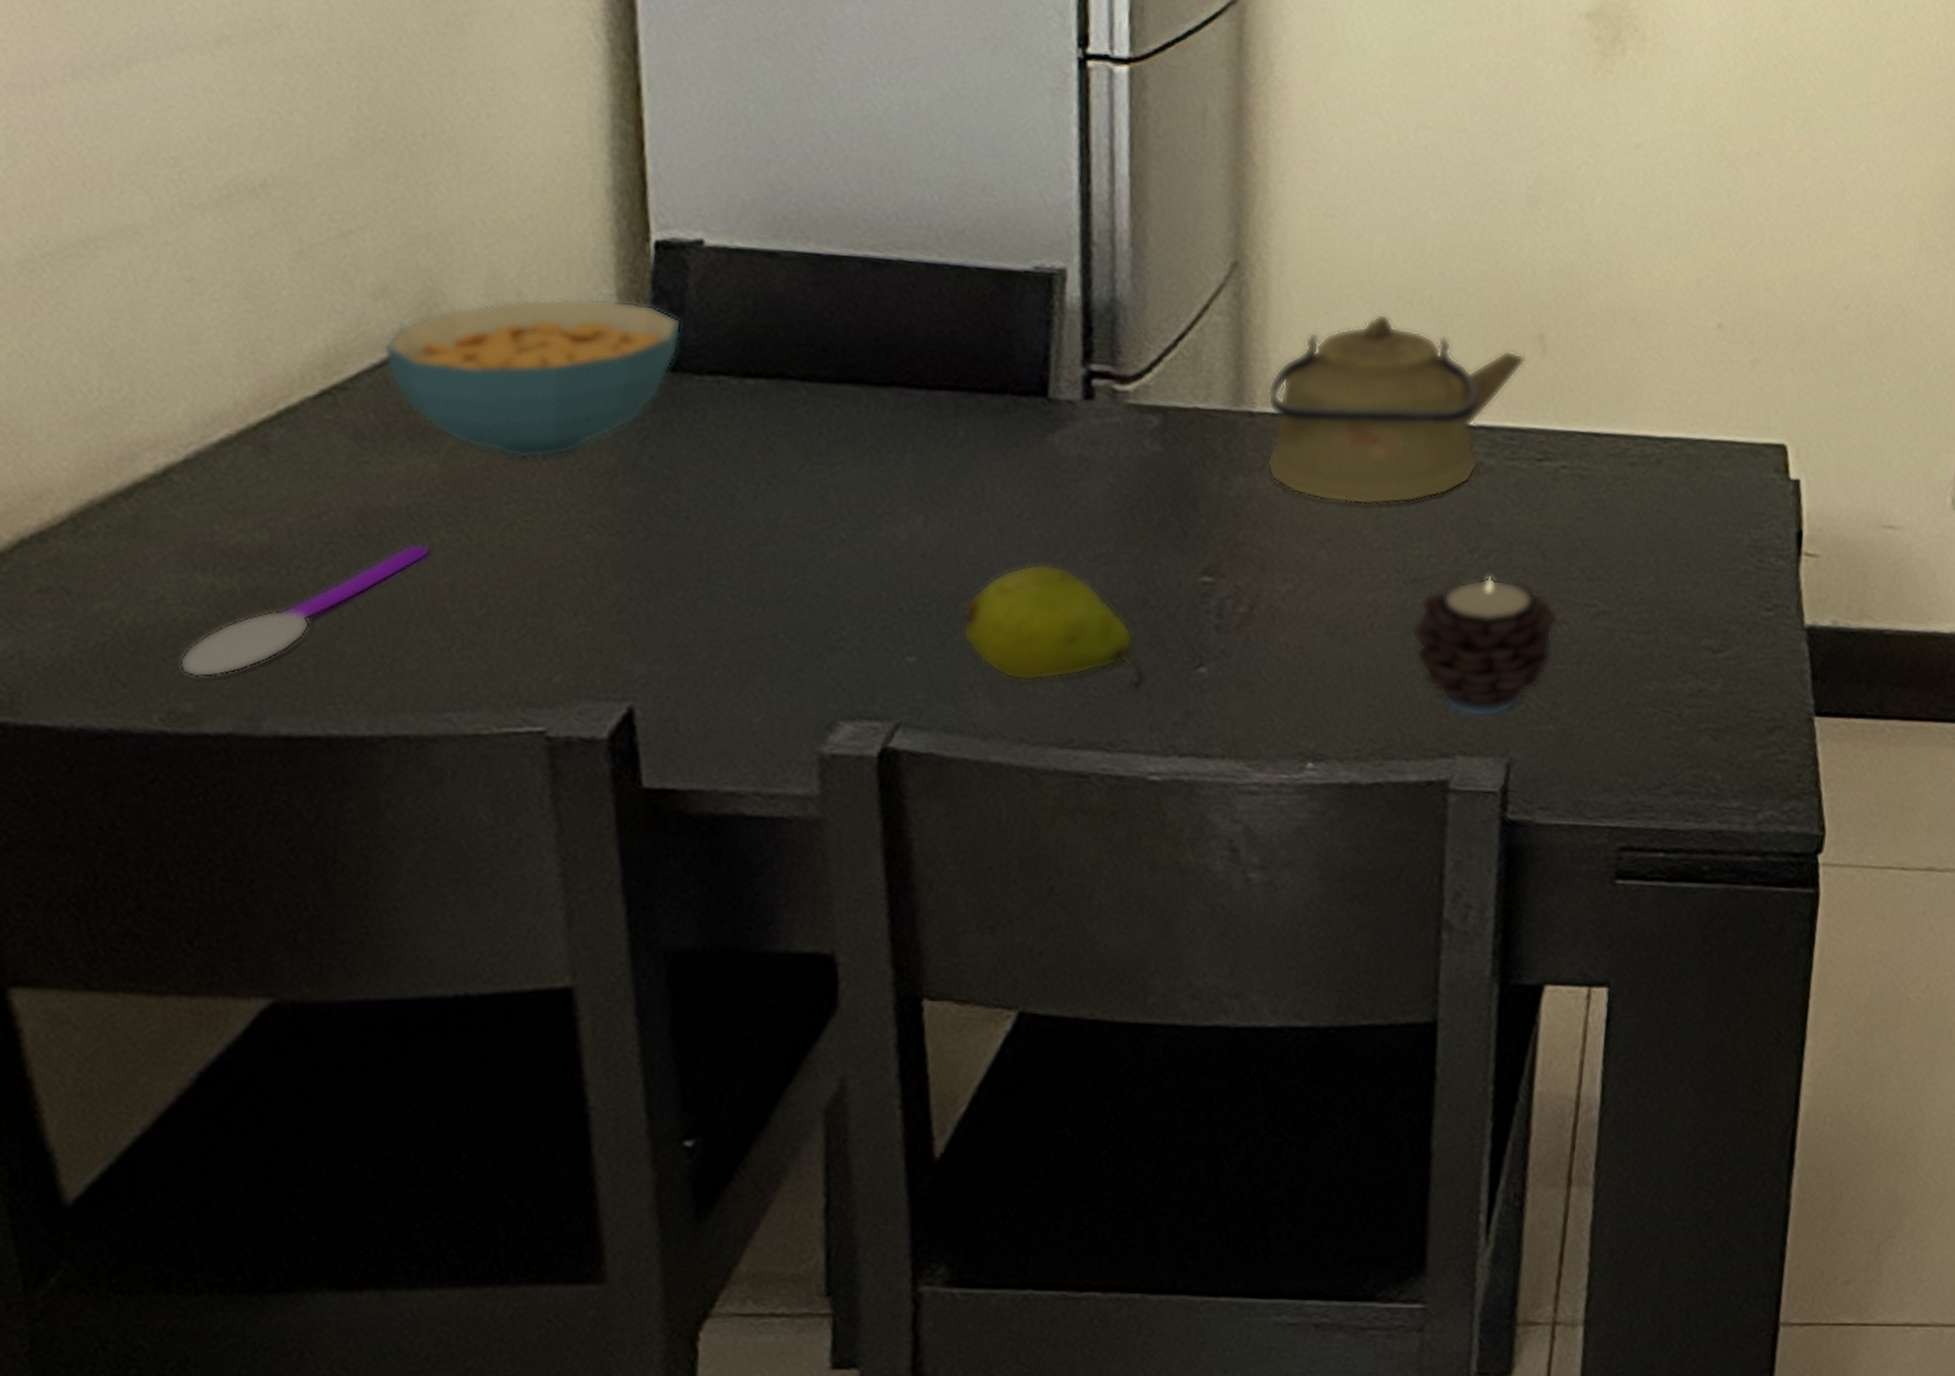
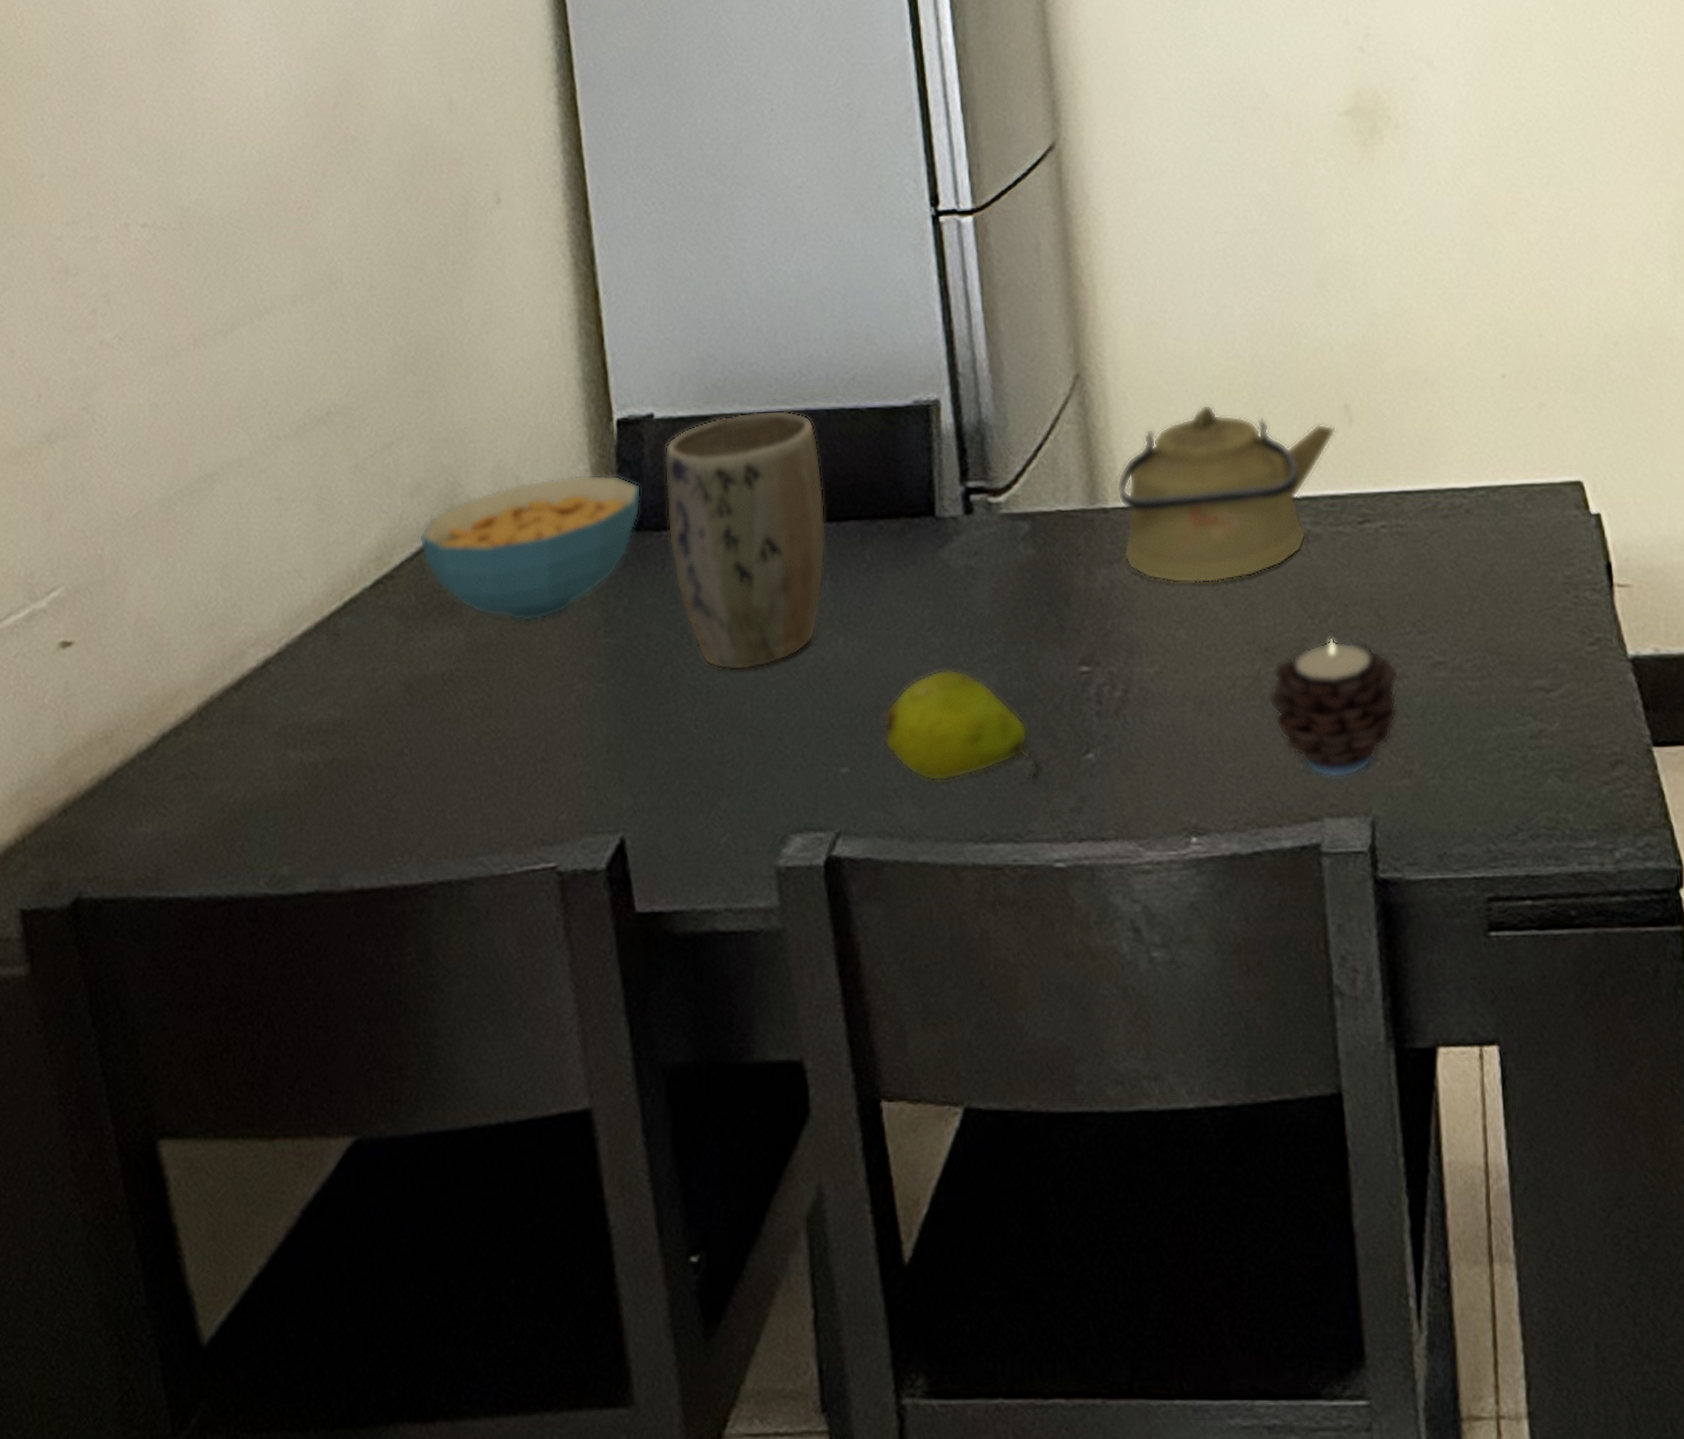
spoon: present [179,543,431,678] -> none [278,706,462,844]
plant pot: none [712,253,914,541] -> present [663,410,825,671]

